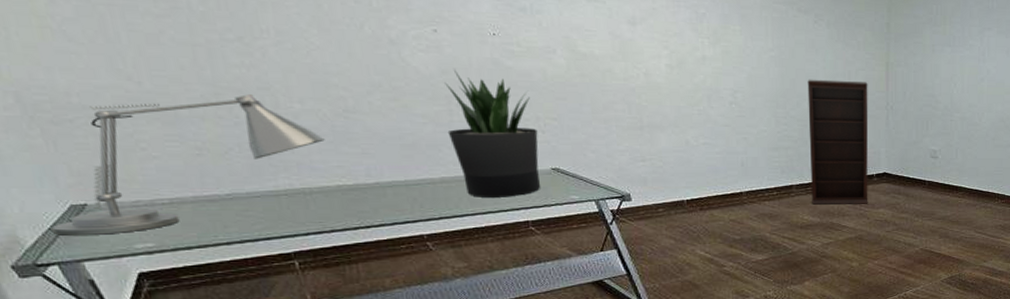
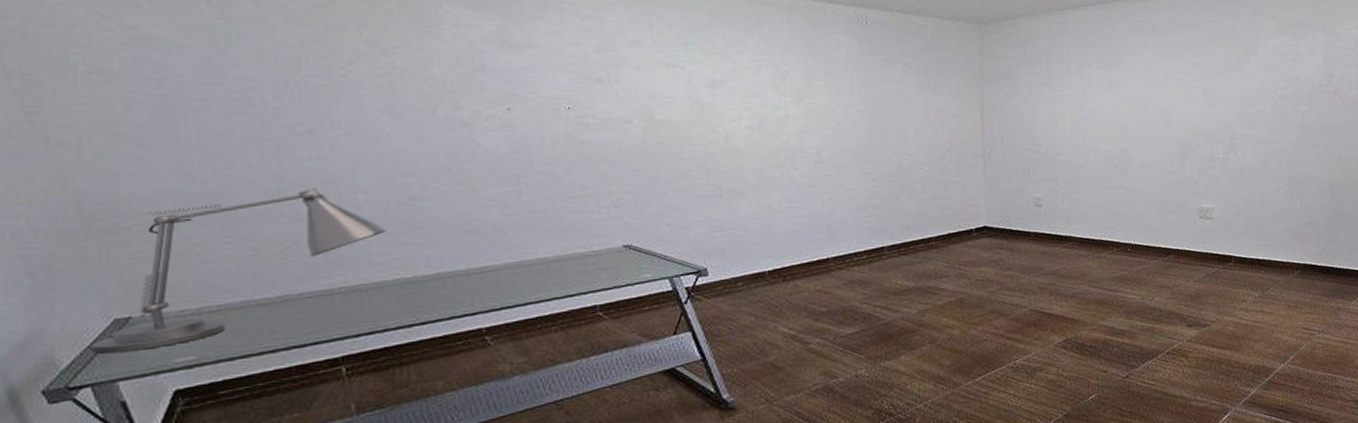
planter: present [445,70,541,197] -> none [515,148,611,283]
bookshelf: present [807,79,868,205] -> none [897,129,968,267]

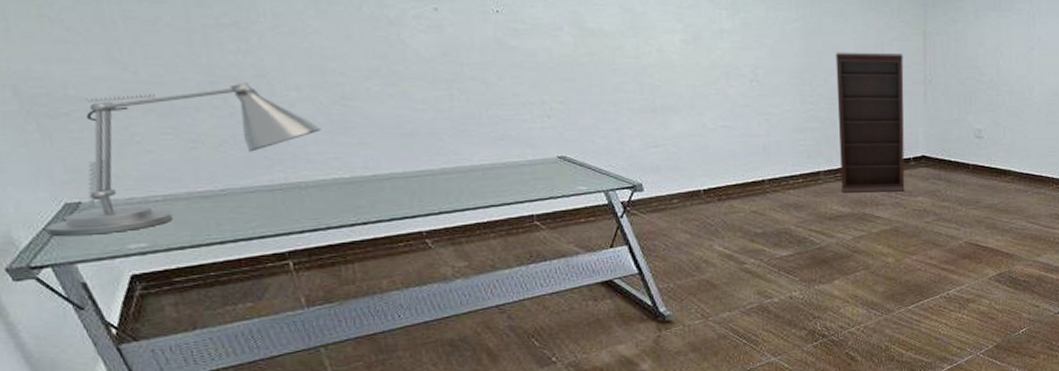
bookshelf: none [897,129,968,267] -> present [835,52,905,193]

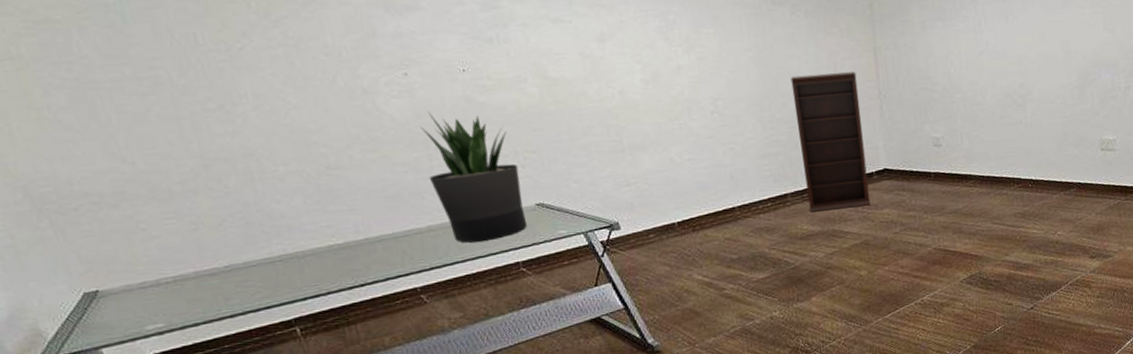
desk lamp: present [46,82,321,237] -> none [69,162,312,325]
planter: none [445,51,547,190] -> present [421,113,528,243]

